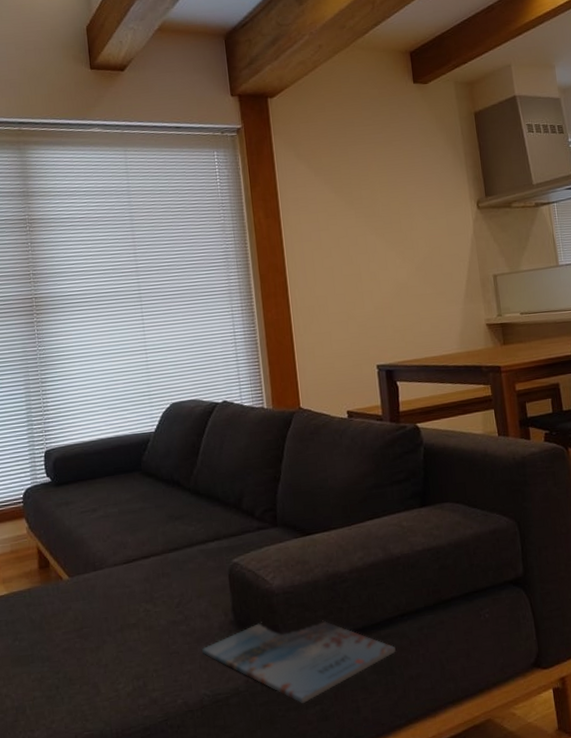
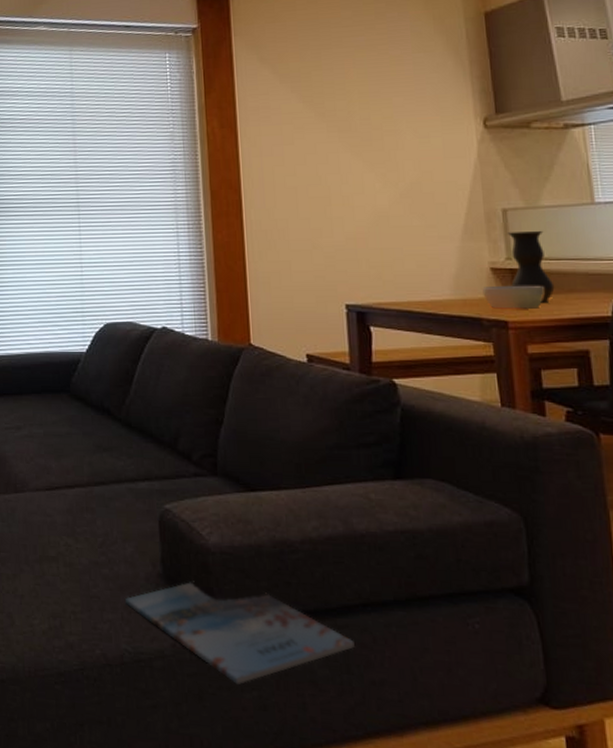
bowl: none [481,335,527,357] -> present [482,285,546,309]
vase: none [497,290,534,349] -> present [507,230,555,303]

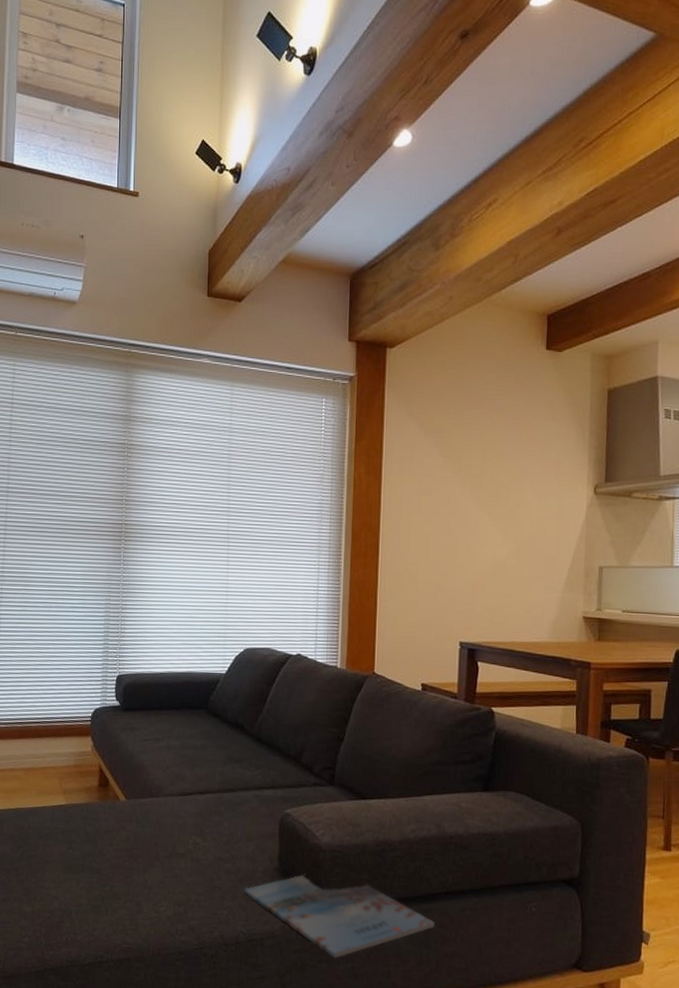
bowl: present [482,285,546,309] -> none [574,632,625,653]
vase: present [507,230,555,303] -> none [597,587,632,649]

